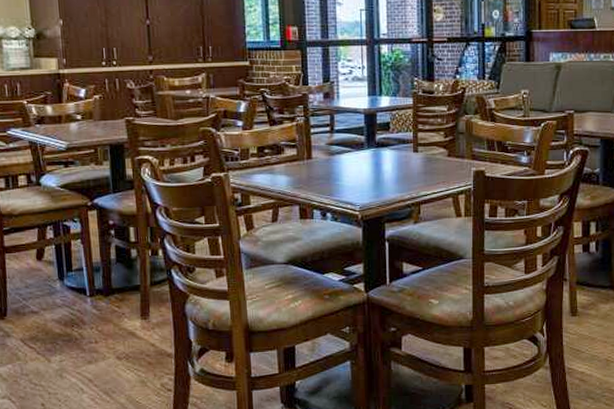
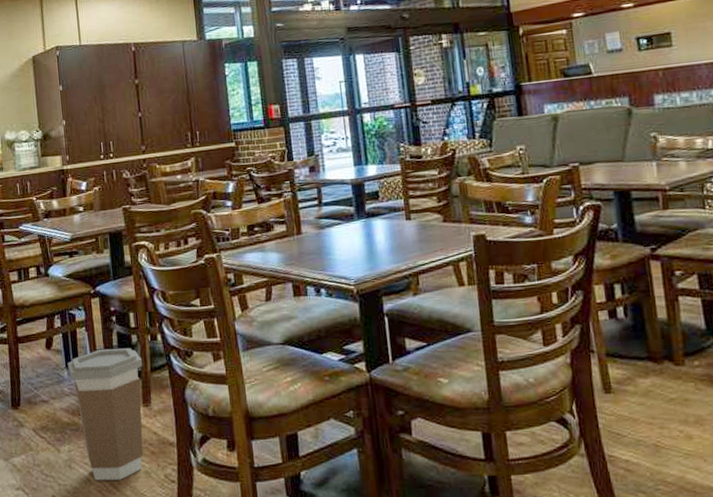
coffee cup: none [60,261,143,390] -> present [67,348,144,481]

